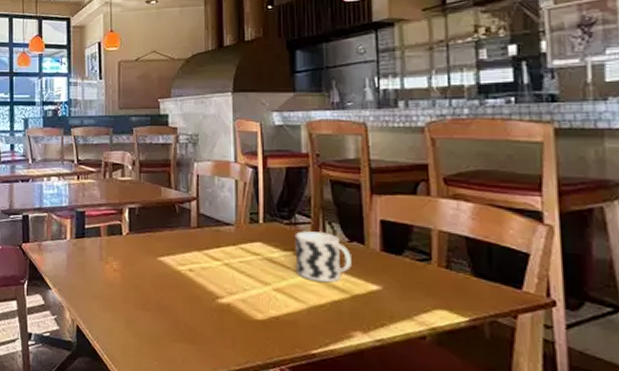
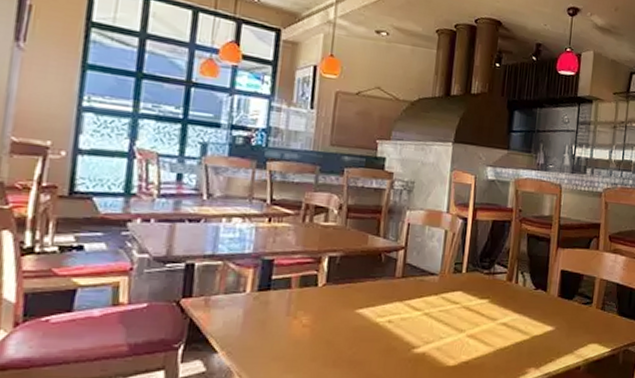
cup: present [294,231,351,283] -> none [489,280,535,327]

